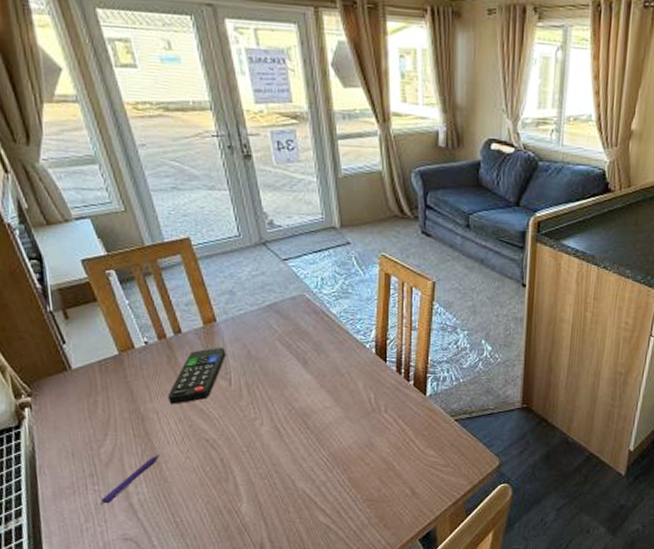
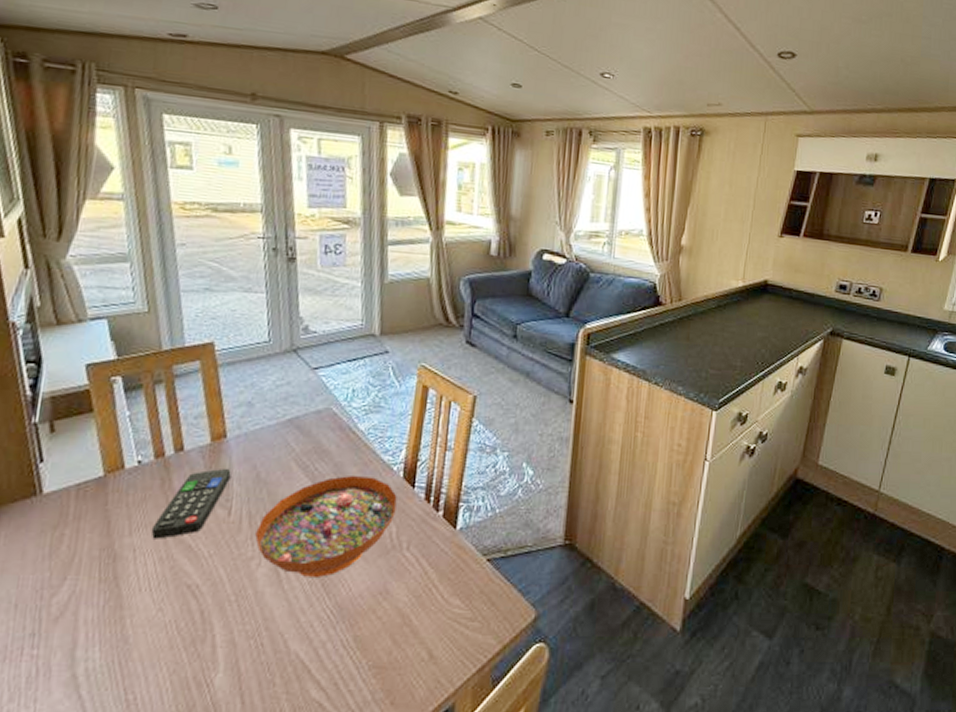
pen: present [99,454,160,505] -> none [33,605,126,677]
decorative bowl: none [255,351,372,433] -> present [255,474,397,577]

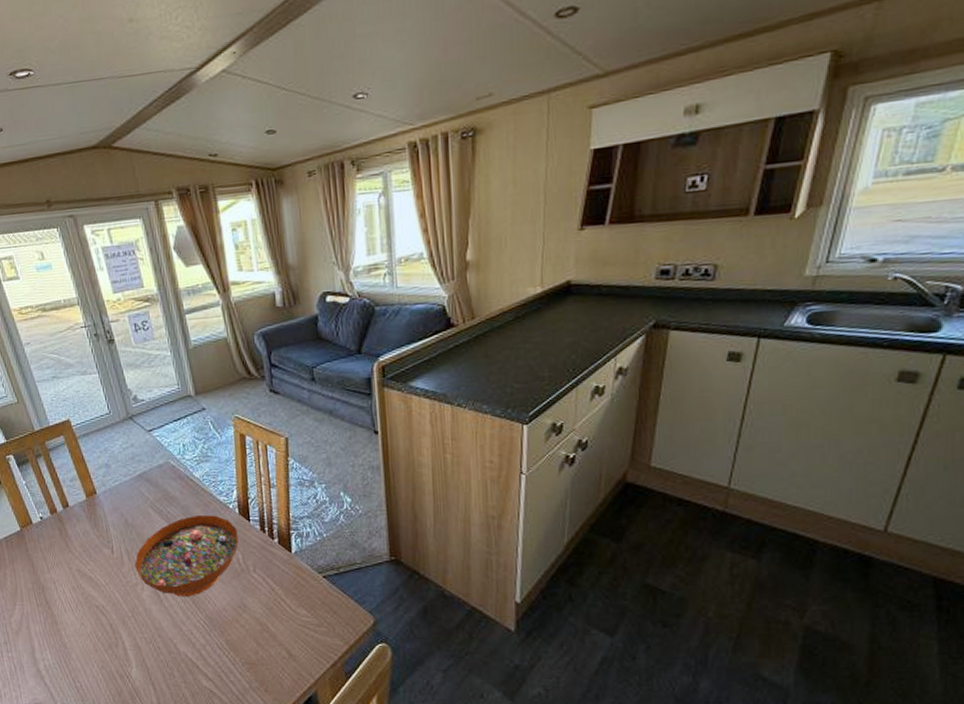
remote control: present [150,468,232,539] -> none [61,517,107,574]

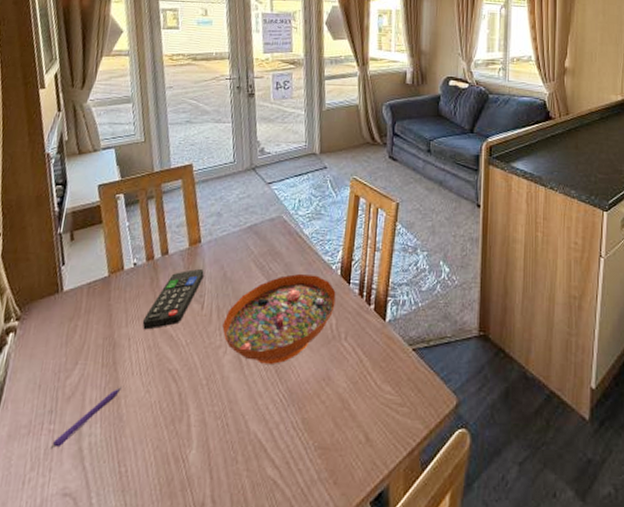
pen: none [13,622,59,671] -> present [49,387,121,449]
remote control: none [61,517,107,574] -> present [142,268,205,330]

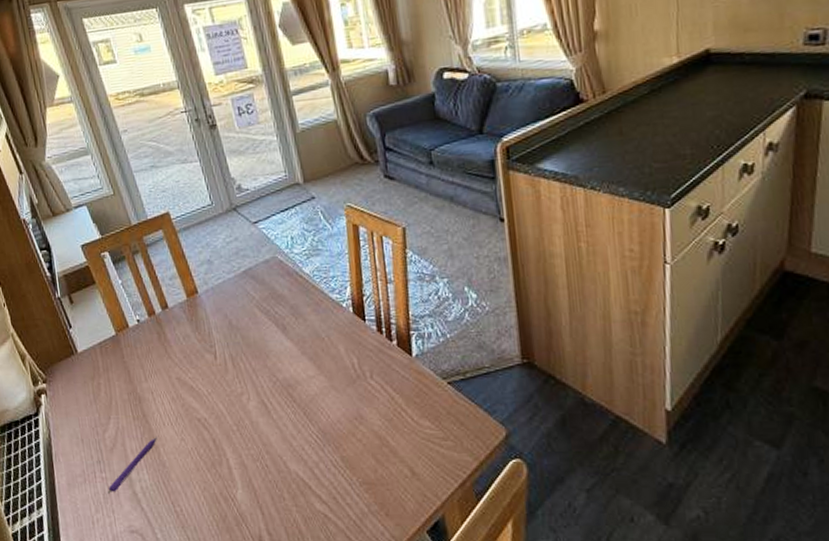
remote control: present [142,268,205,330] -> none [160,319,210,383]
decorative bowl: present [222,273,336,364] -> none [240,314,354,407]

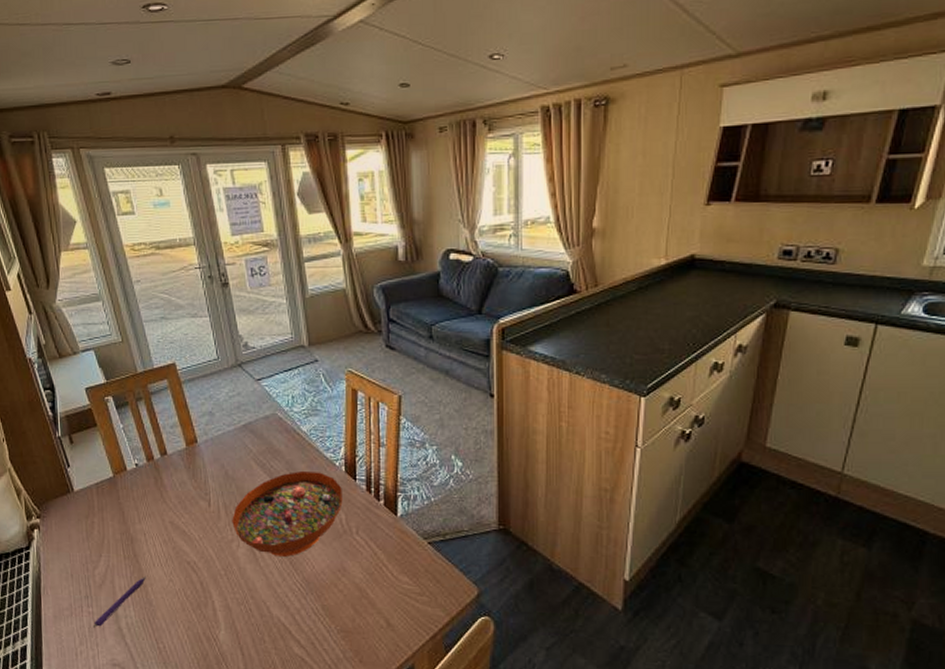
decorative bowl: none [240,314,354,407] -> present [232,470,343,557]

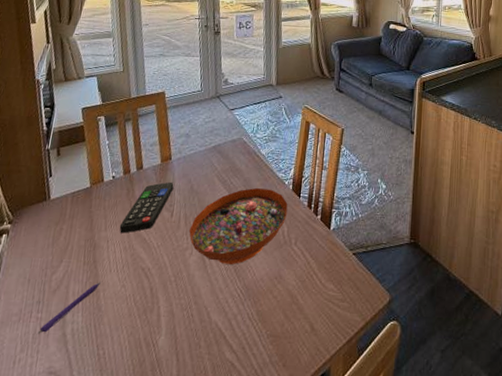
remote control: none [154,467,206,526] -> present [119,181,174,234]

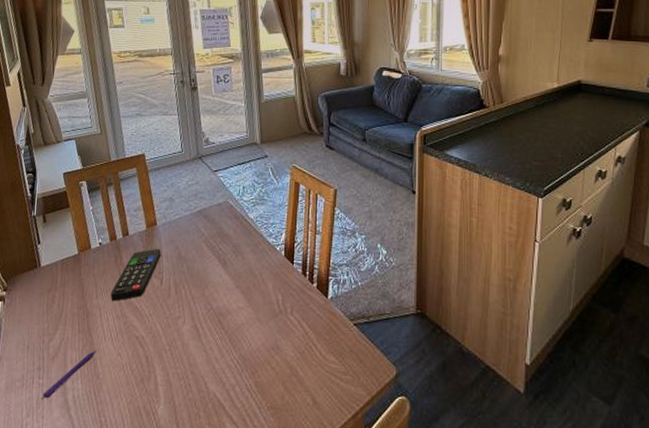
decorative bowl: present [189,187,288,264] -> none [180,253,281,334]

